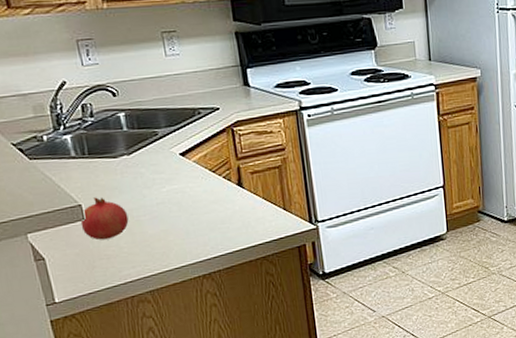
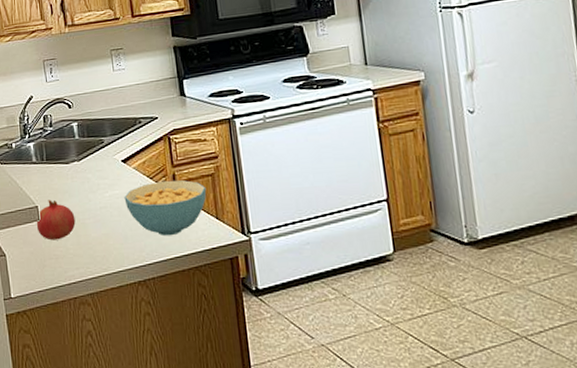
cereal bowl: none [184,173,274,229] -> present [124,180,207,236]

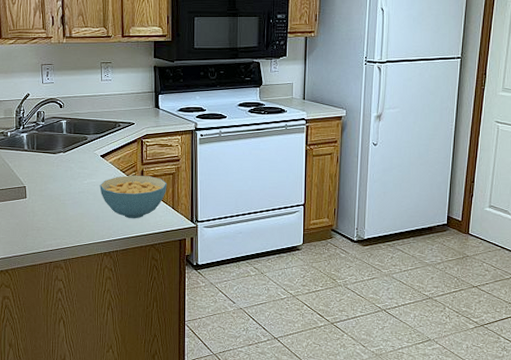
fruit: present [36,200,76,241] -> none [23,182,57,215]

